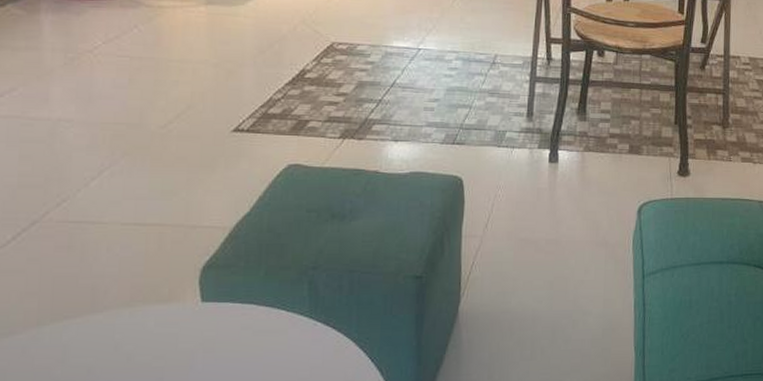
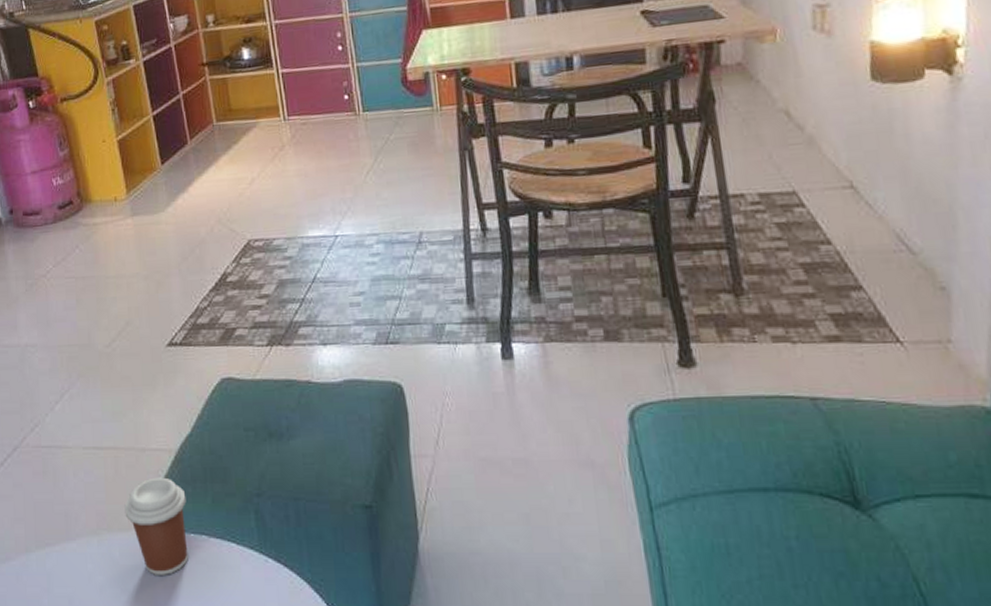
coffee cup: none [165,252,237,342] -> present [124,477,188,575]

